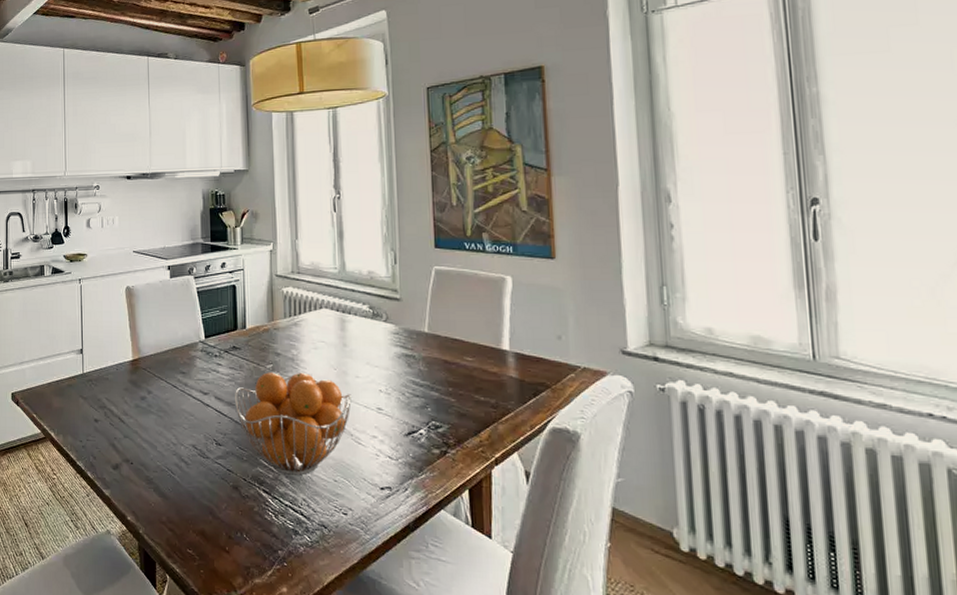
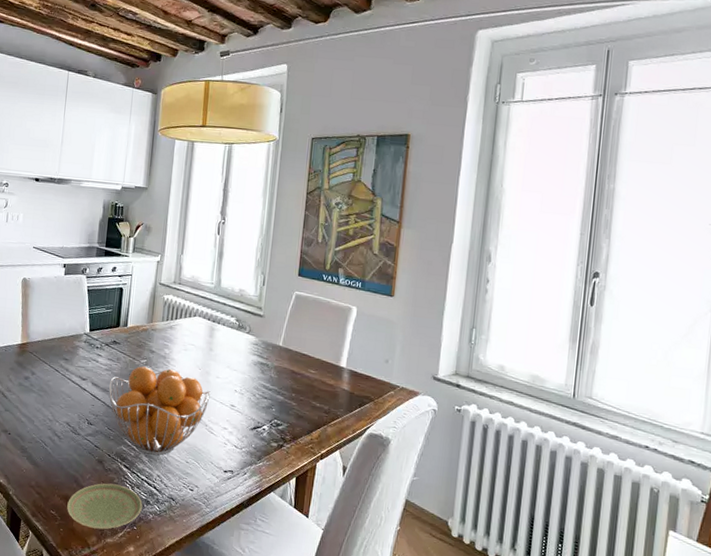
plate: none [205,512,290,569] -> present [67,483,142,530]

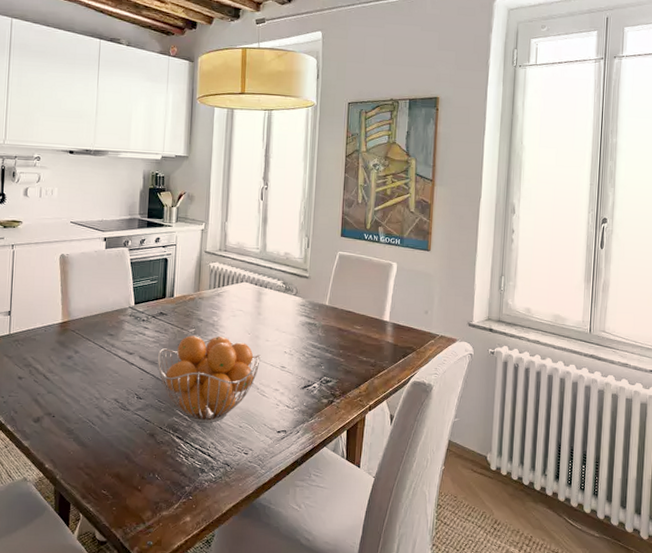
plate: present [67,483,142,530] -> none [119,456,197,503]

